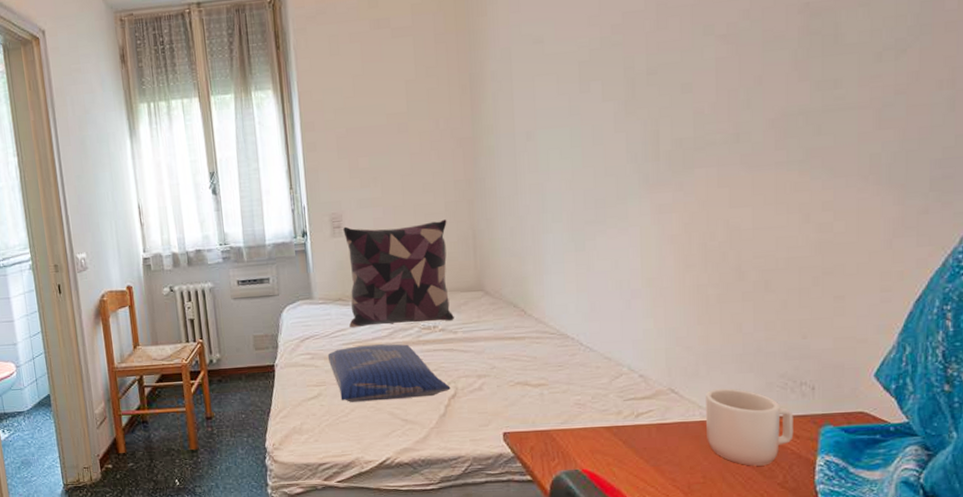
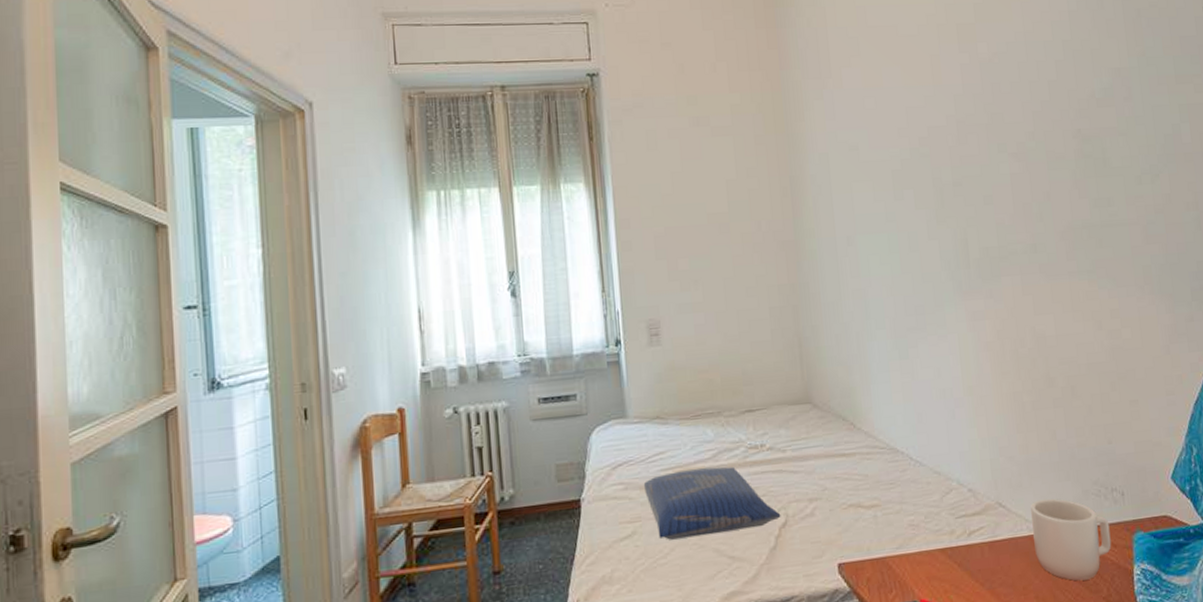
pillow: present [343,219,454,328] -> none [661,326,782,451]

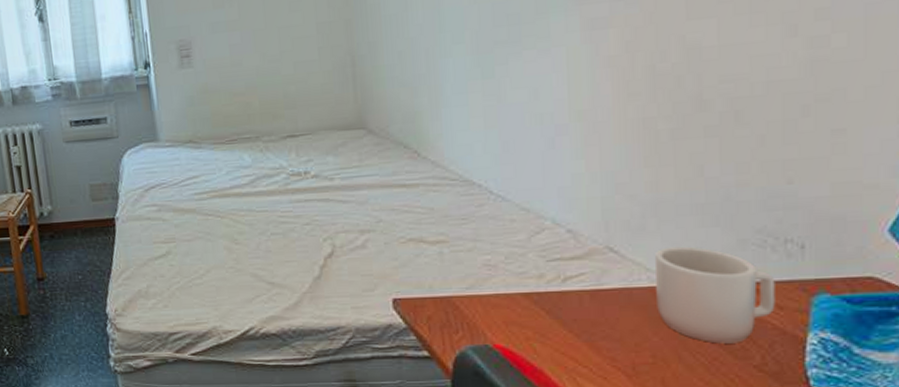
cushion: present [643,466,781,540] -> none [177,193,327,262]

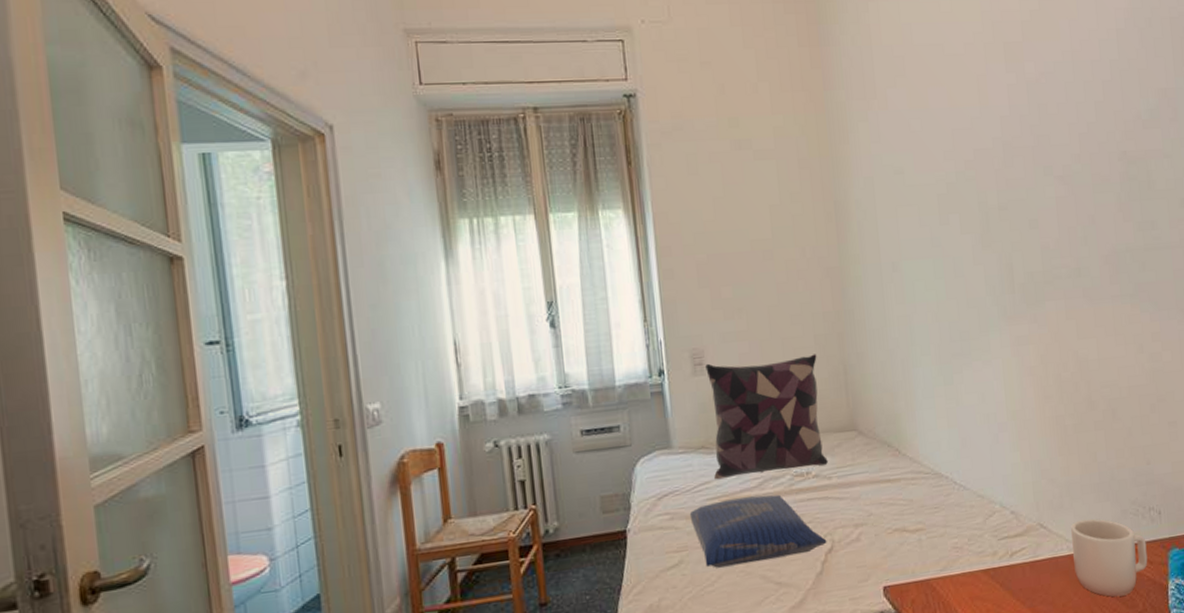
cushion: none [177,193,327,262] -> present [689,494,827,568]
pillow: none [193,44,330,175] -> present [705,354,828,480]

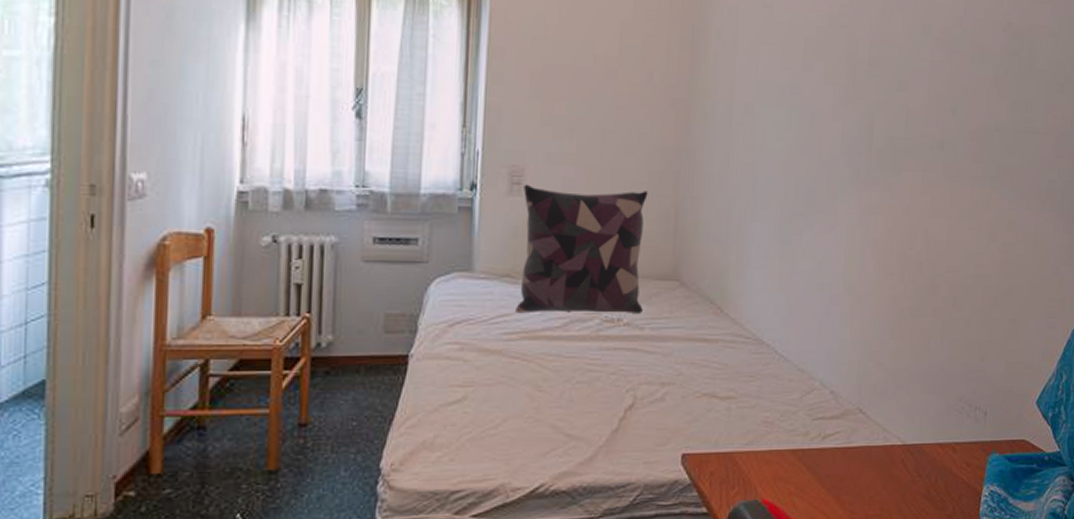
cushion: present [689,494,827,568] -> none [482,337,629,410]
mug: present [1071,518,1148,597] -> none [887,410,967,497]

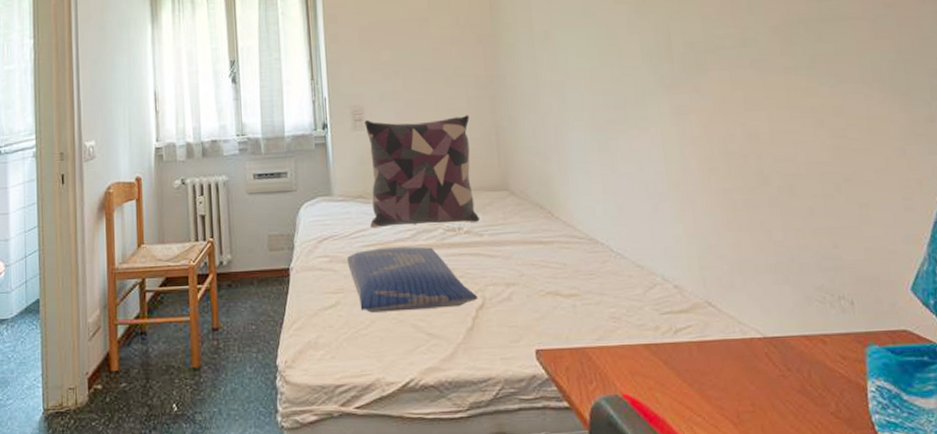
cushion: none [482,337,629,410] -> present [346,246,478,313]

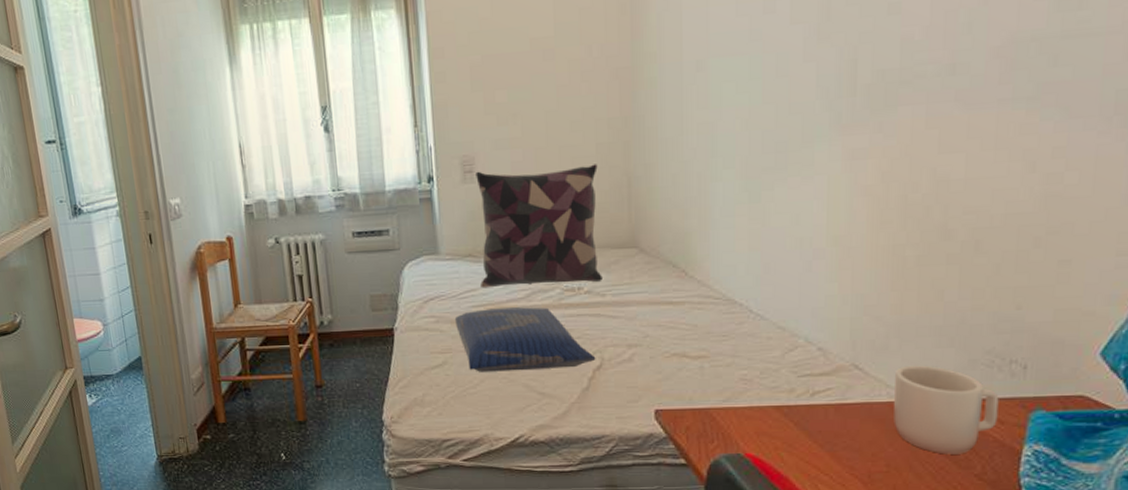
mug: none [744,301,840,392] -> present [893,365,999,454]

